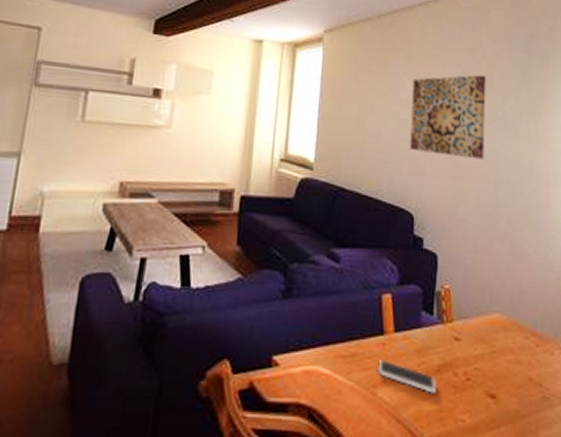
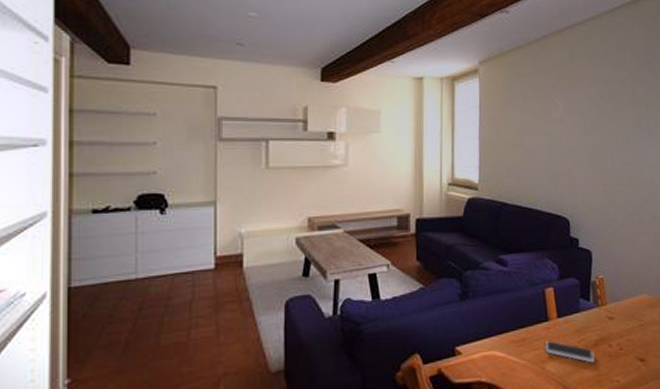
wall art: present [409,74,486,160] -> none [563,89,631,166]

